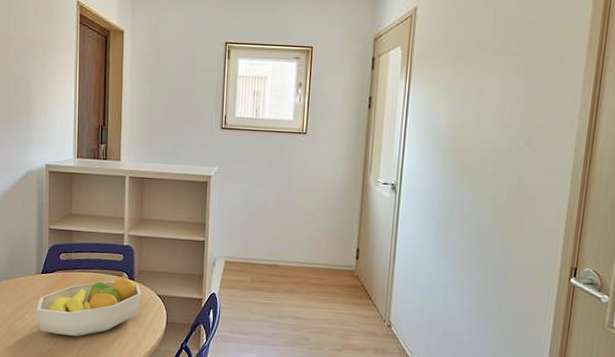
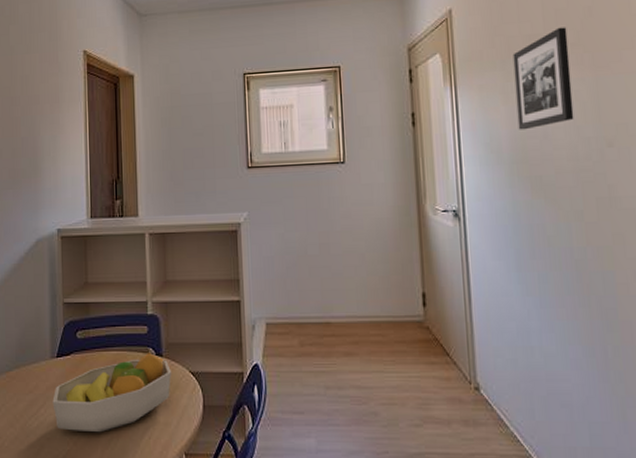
picture frame: none [456,36,512,123] -> present [513,27,574,130]

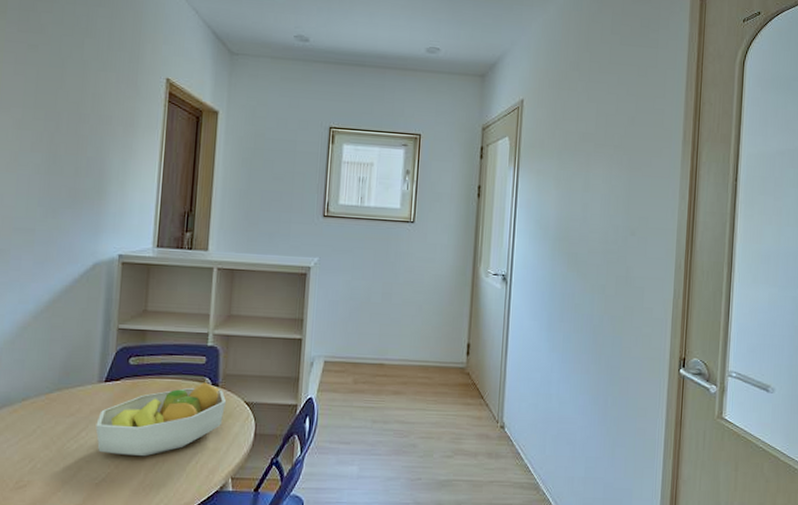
picture frame: present [513,27,574,130] -> none [564,130,613,213]

